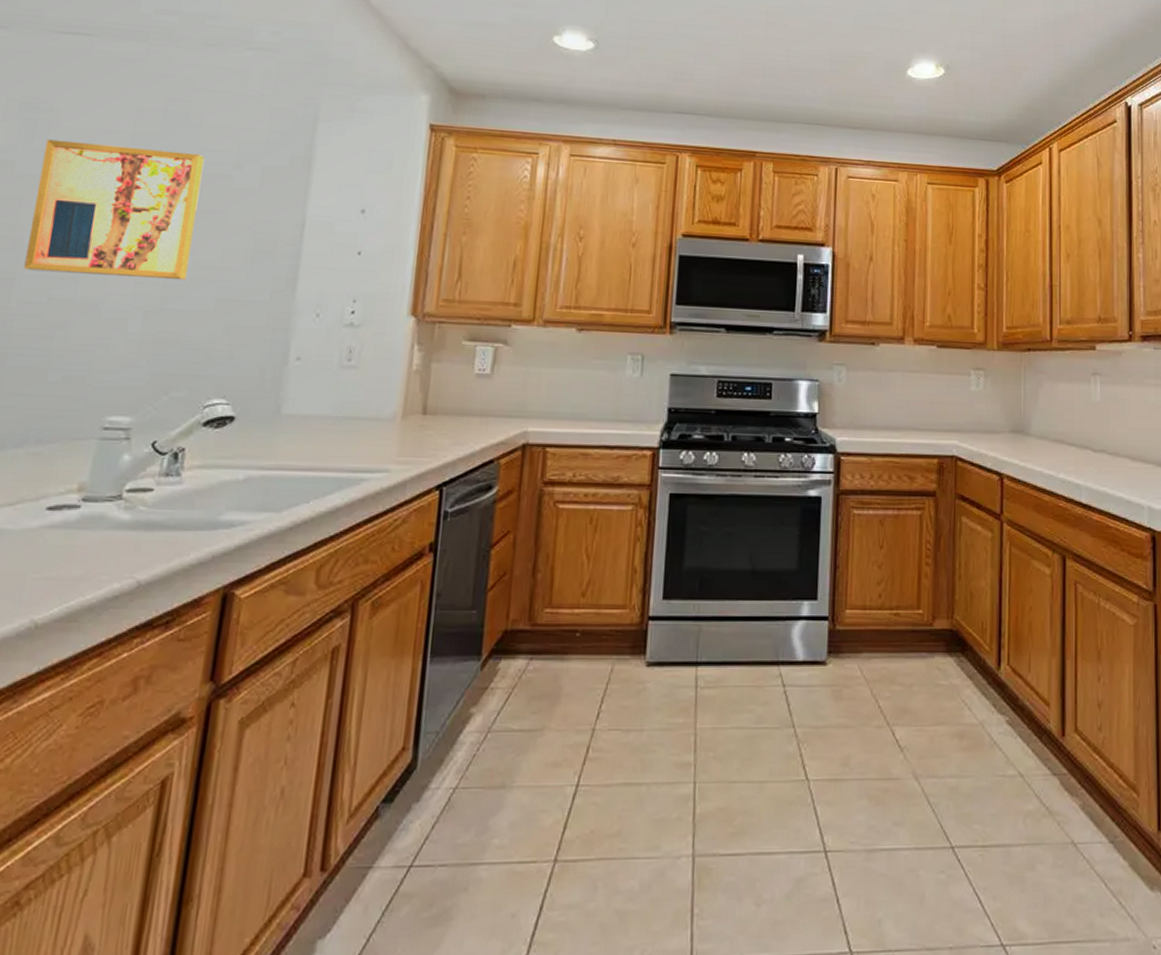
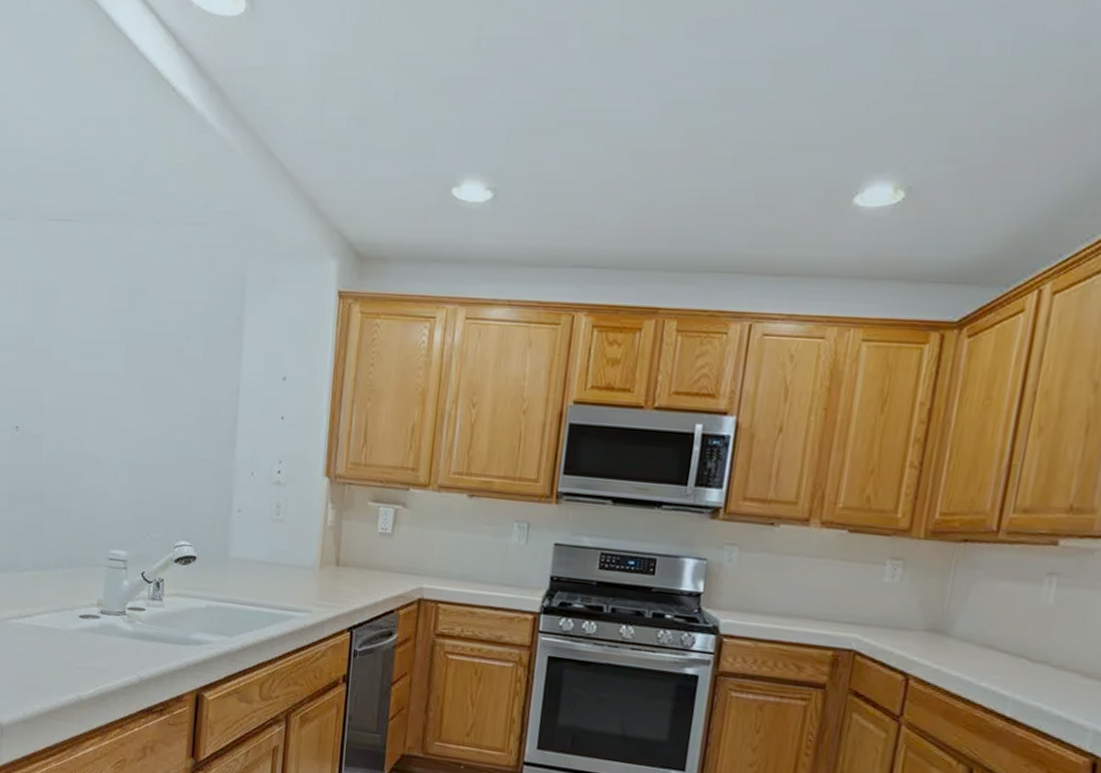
wall art: present [24,139,205,281] -> none [47,317,162,440]

